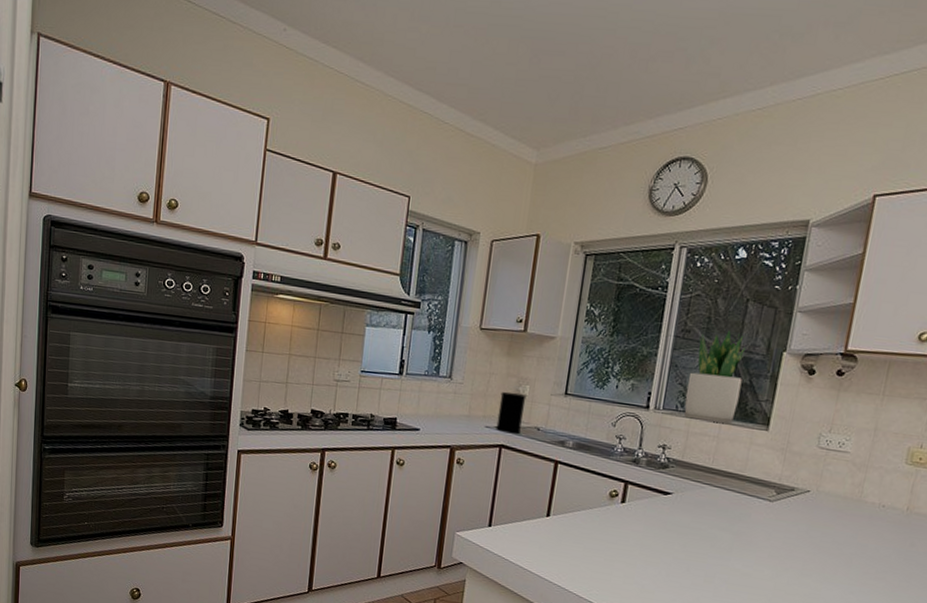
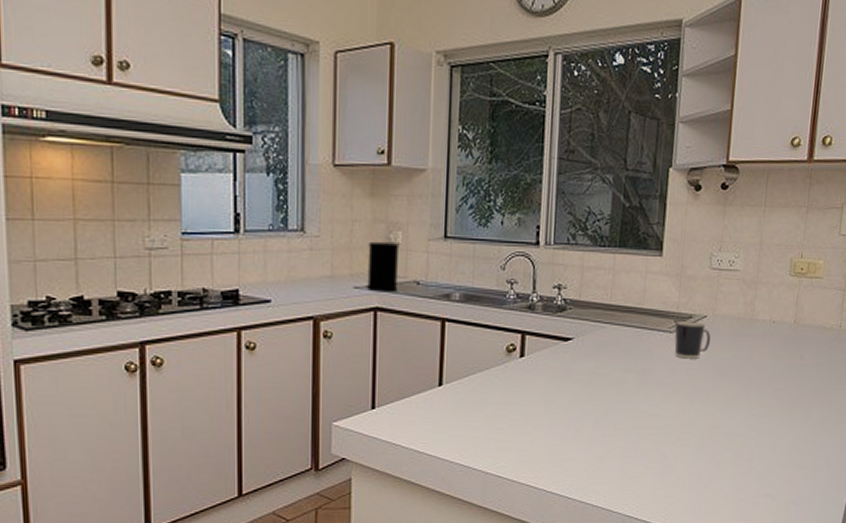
planter: present [684,330,747,425] -> none [576,147,633,254]
mug: none [773,492,812,529] -> present [674,321,711,359]

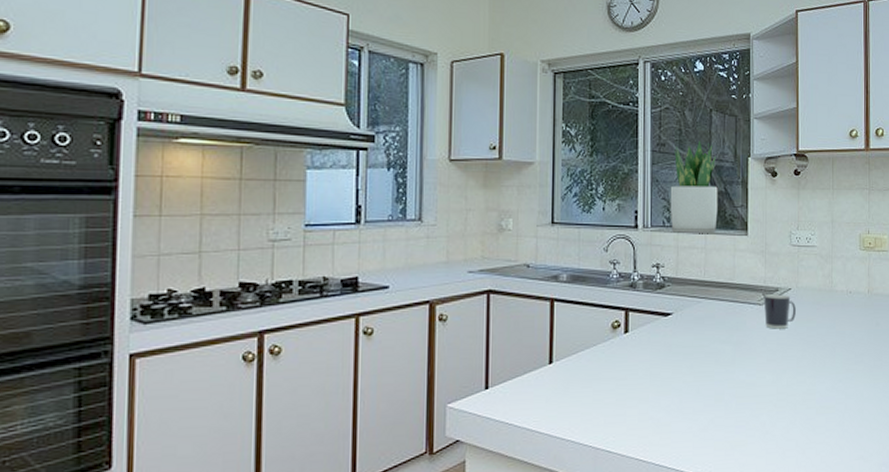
canister: present [367,241,400,293] -> none [480,228,511,276]
planter: none [576,147,633,254] -> present [670,140,718,234]

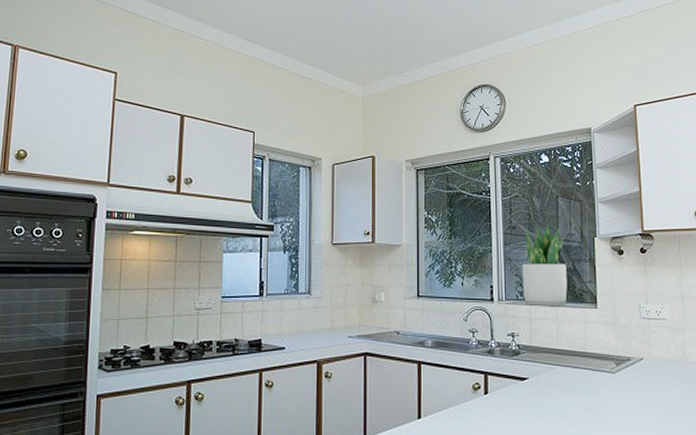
mug: present [763,294,796,329] -> none [615,363,649,396]

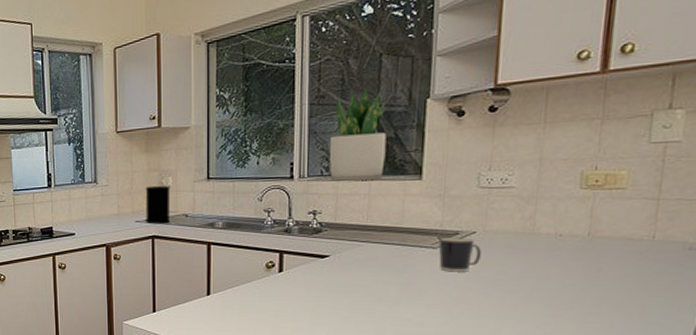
canister: none [358,300,383,341] -> present [145,185,171,224]
mug: none [615,363,649,396] -> present [438,237,481,272]

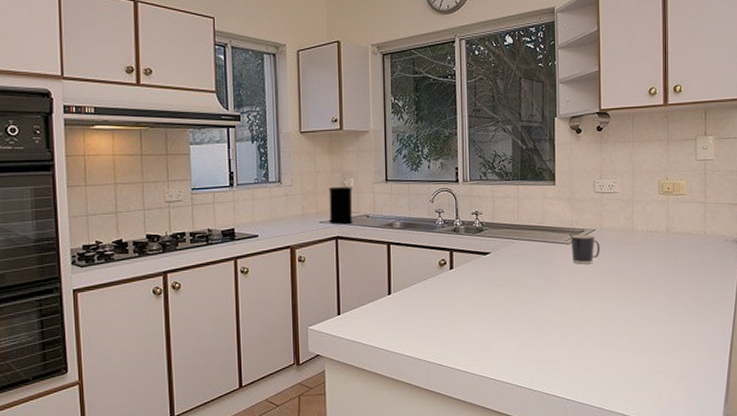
planter: present [329,88,387,182] -> none [485,105,528,186]

